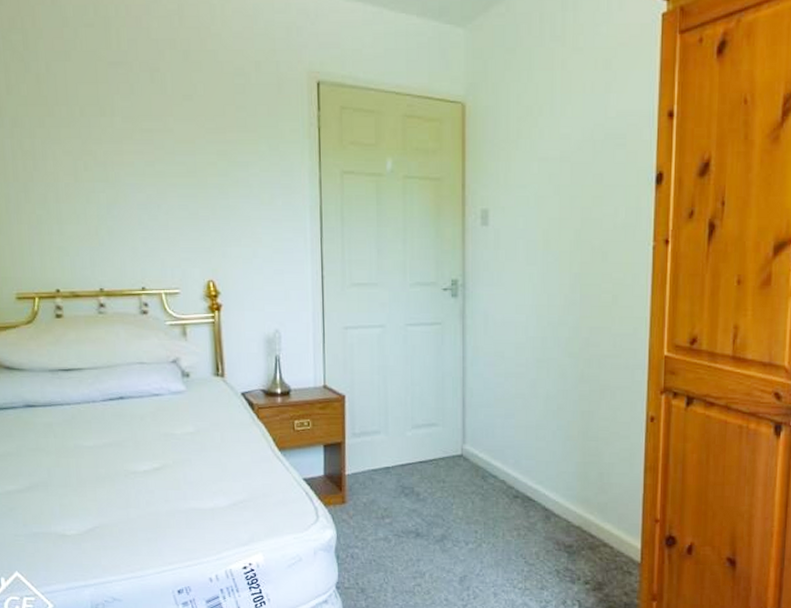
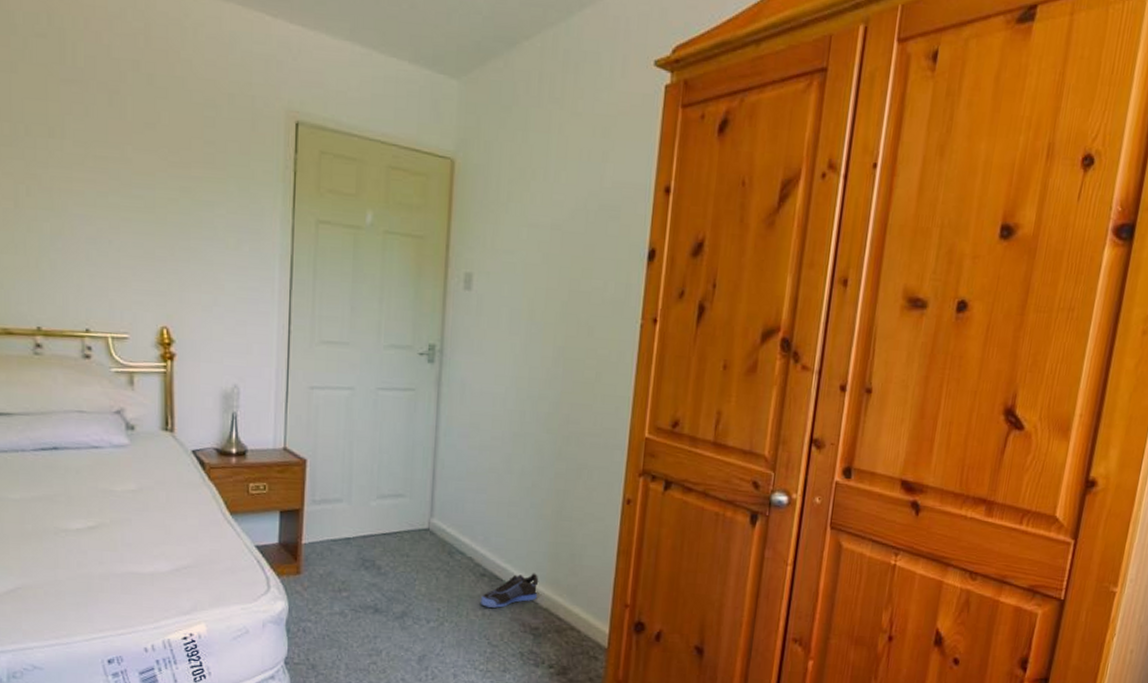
sneaker: none [514,493,570,528] -> present [480,573,539,608]

